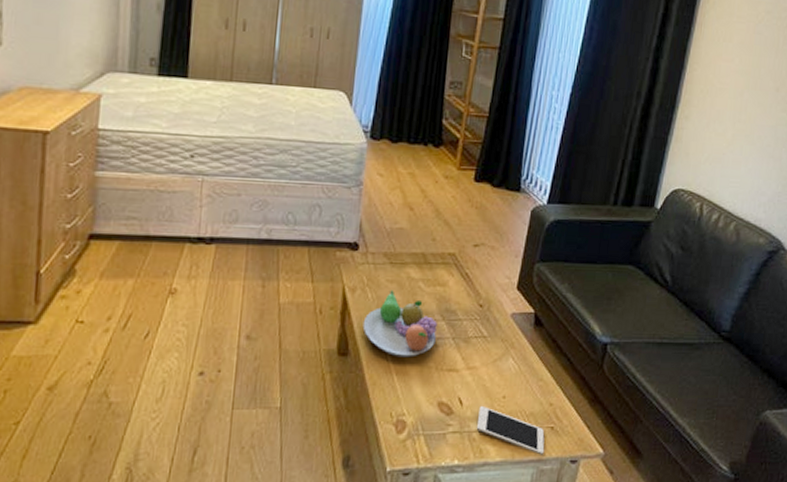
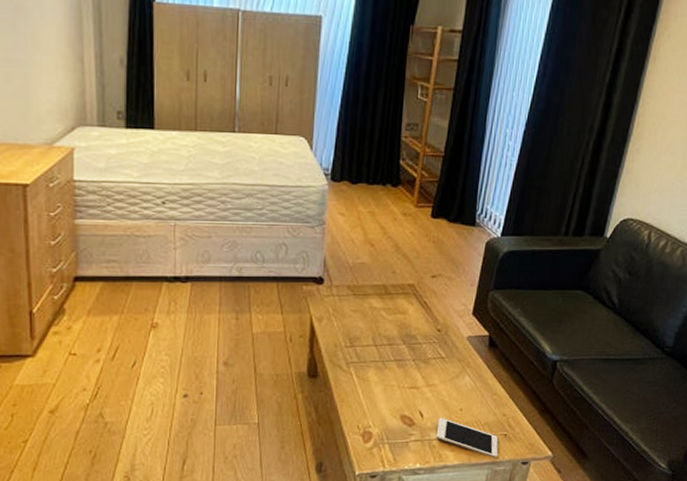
fruit bowl: present [362,290,437,357] -> none [330,318,399,378]

